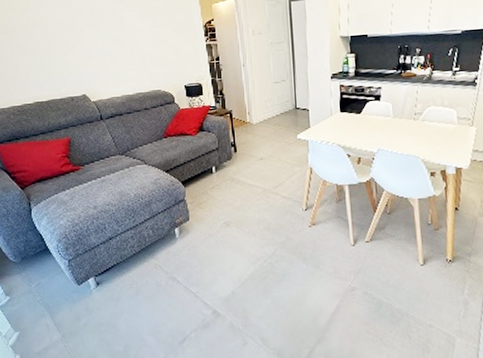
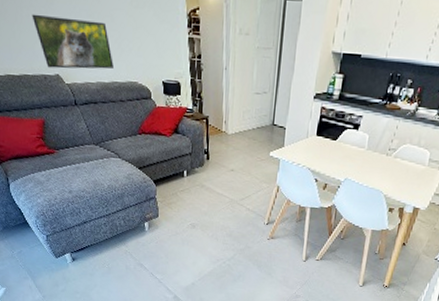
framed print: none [62,43,137,90] -> present [32,14,113,69]

